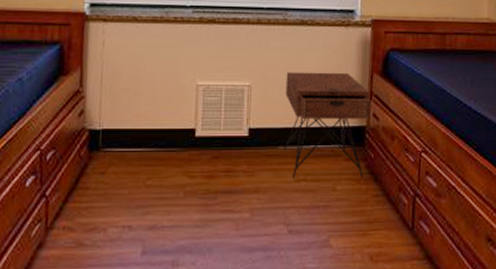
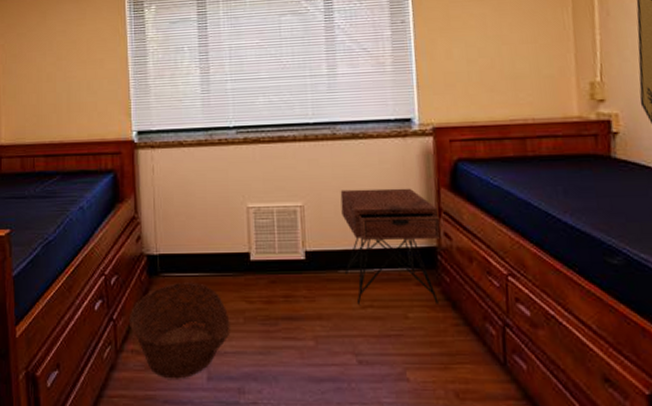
basket: none [63,156,170,255] -> present [130,281,230,379]

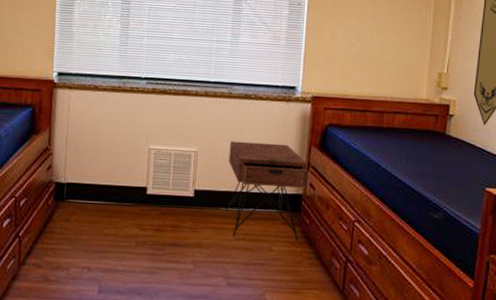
basket: present [130,281,230,379] -> none [34,207,123,291]

